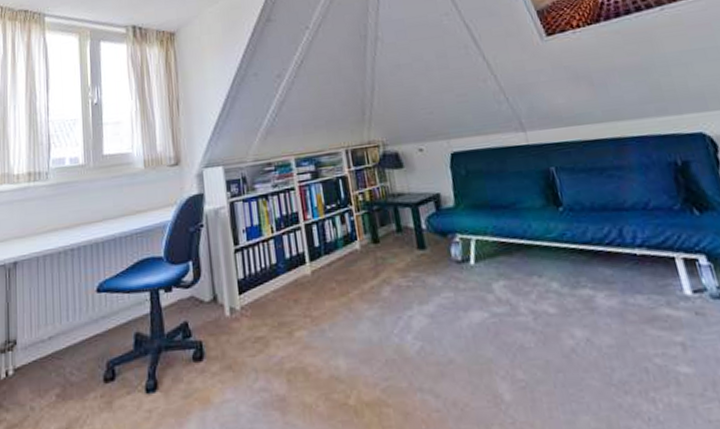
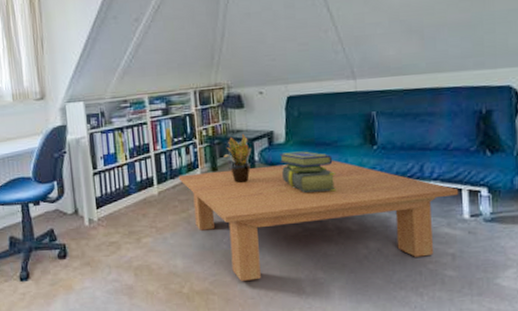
coffee table: none [334,225,673,387] -> present [178,160,459,281]
potted plant: none [385,197,418,258] -> present [224,133,252,184]
stack of books: none [450,216,525,267] -> present [279,151,338,193]

